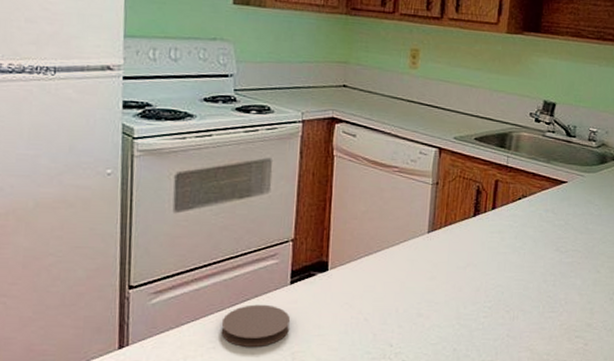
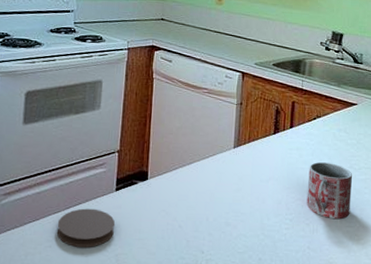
mug: none [507,246,559,305] -> present [307,162,353,220]

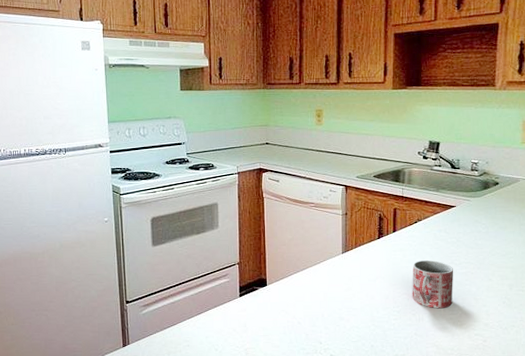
coaster: present [56,208,116,247] -> none [192,313,242,345]

